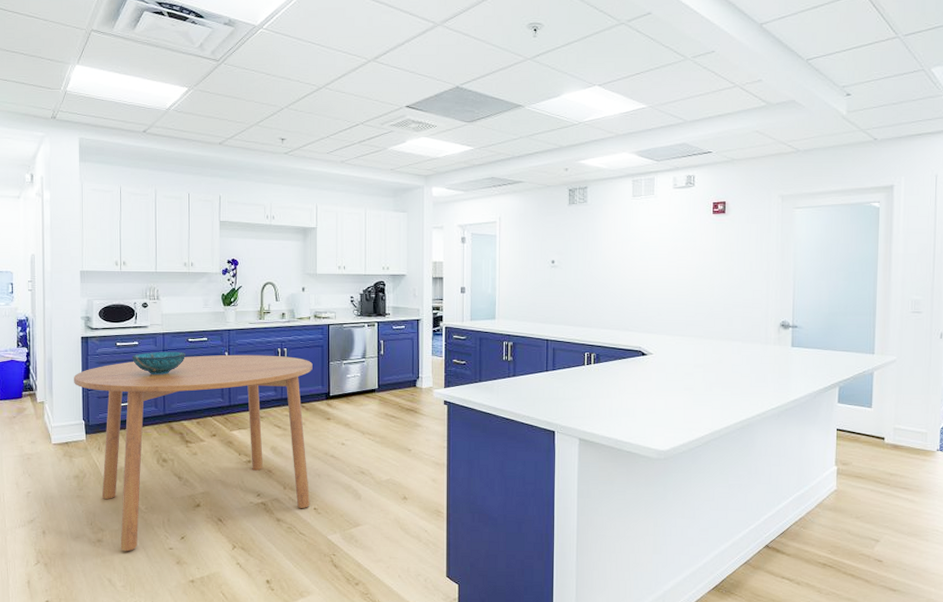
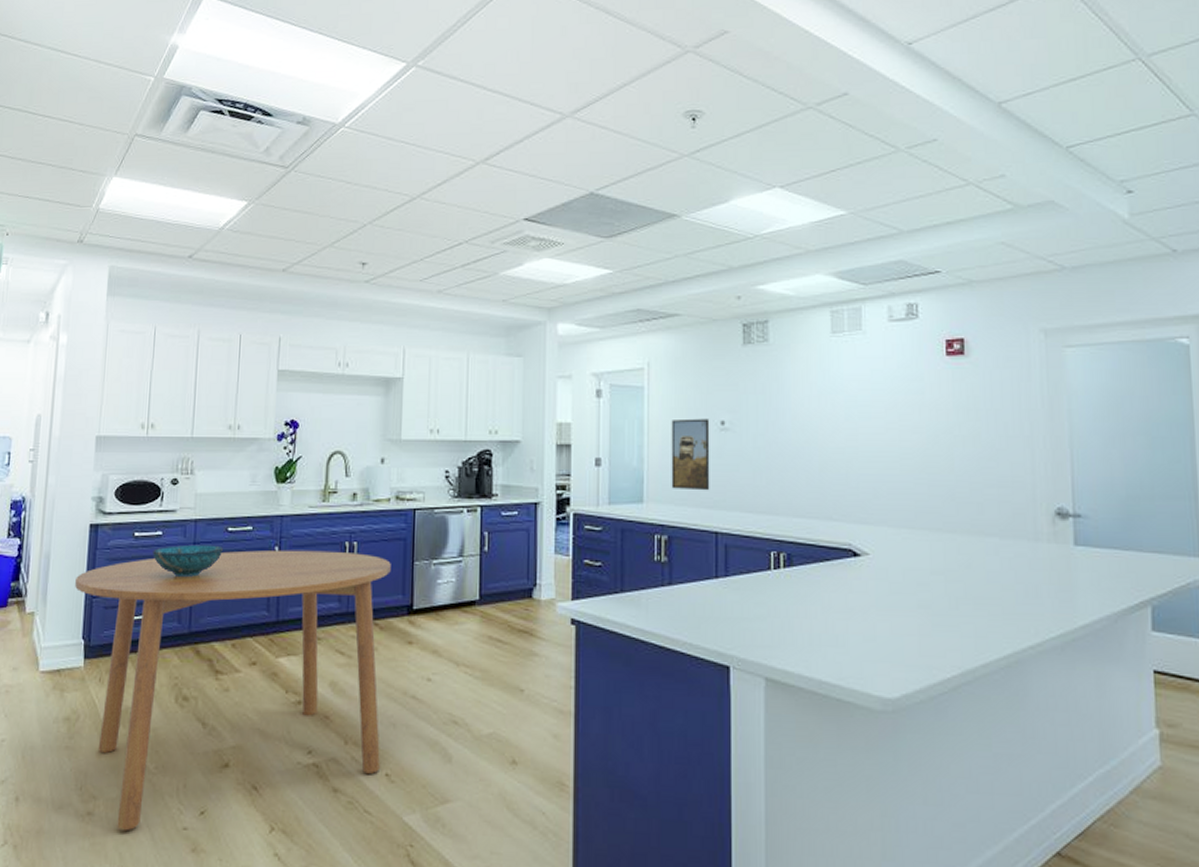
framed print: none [516,259,544,311] -> present [671,418,710,491]

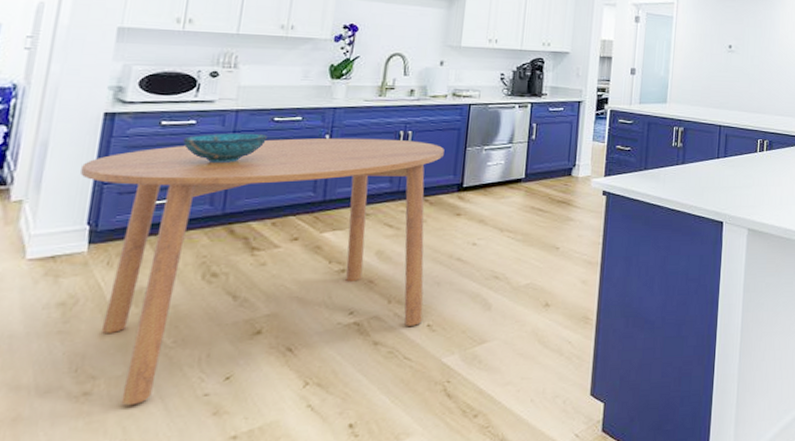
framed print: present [671,418,710,491] -> none [689,42,721,95]

